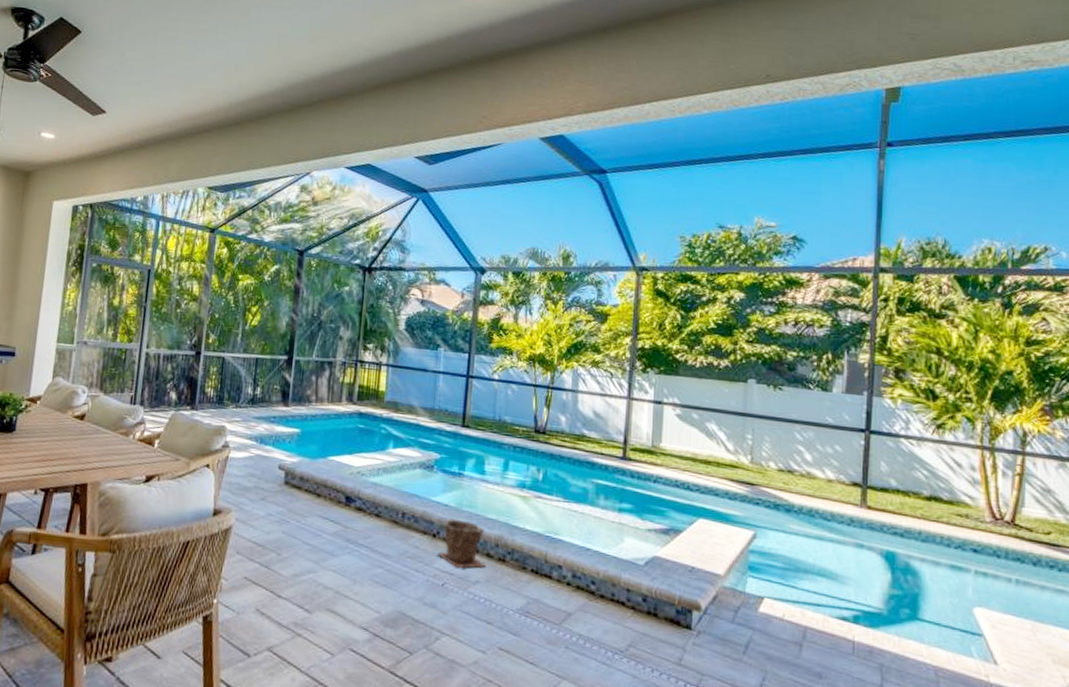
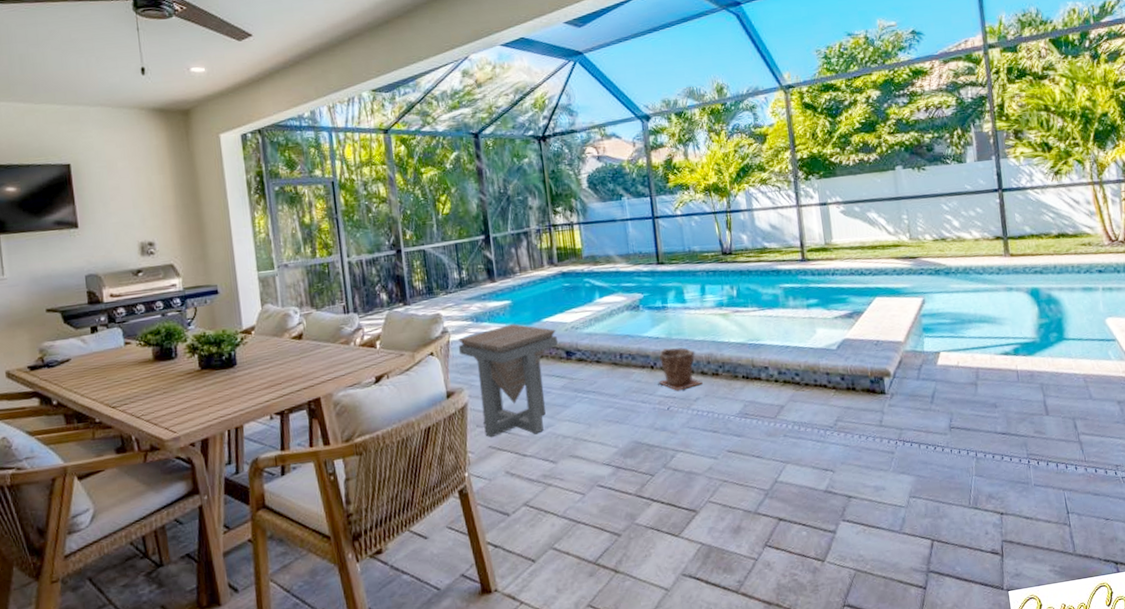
side table: none [235,454,341,577] -> present [458,324,558,438]

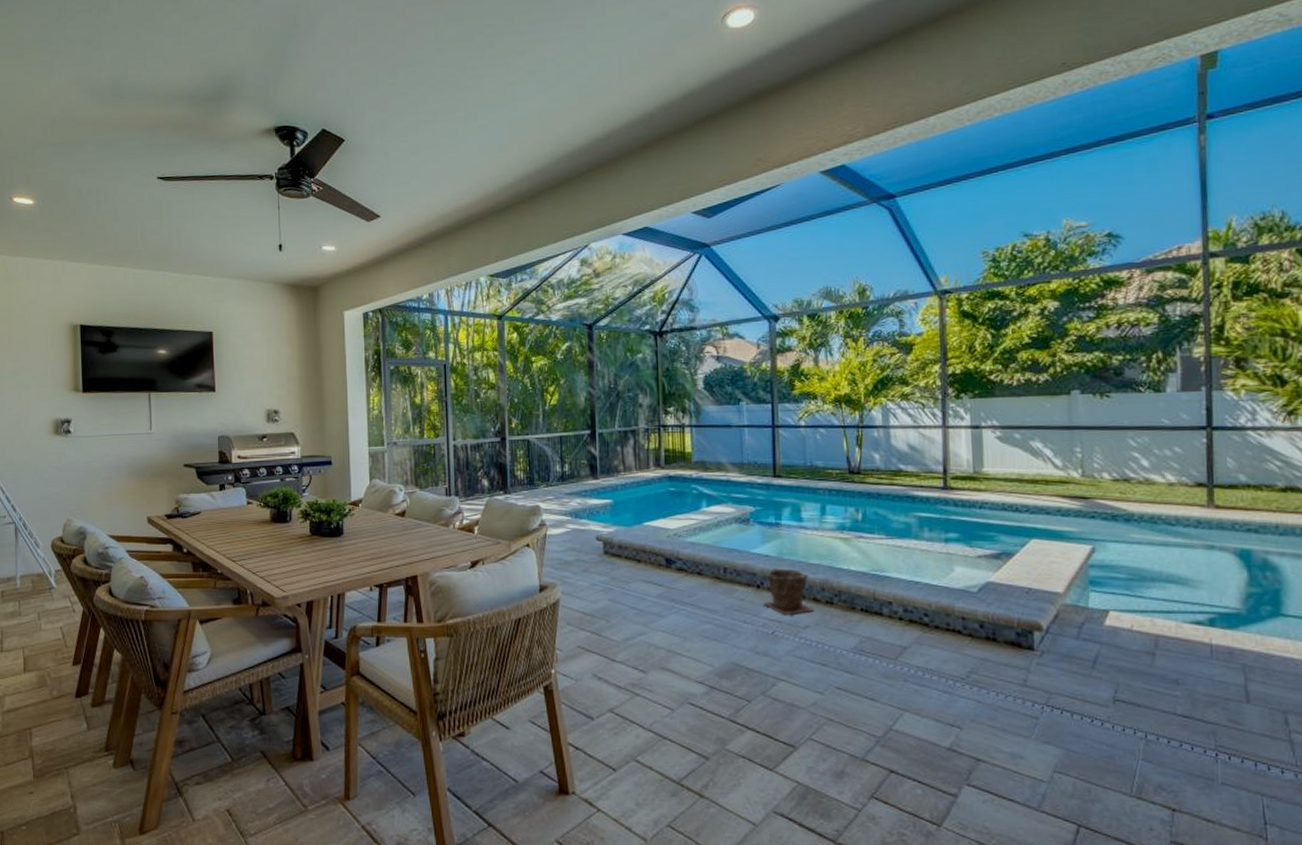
side table: present [458,324,558,438] -> none [555,524,659,641]

